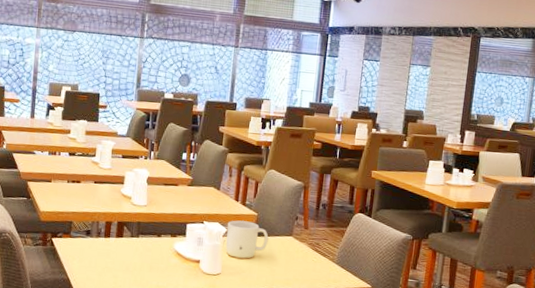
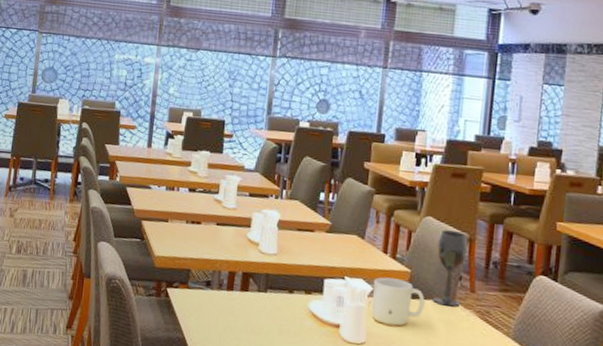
wine glass: none [274,180,303,241] -> present [432,230,468,307]

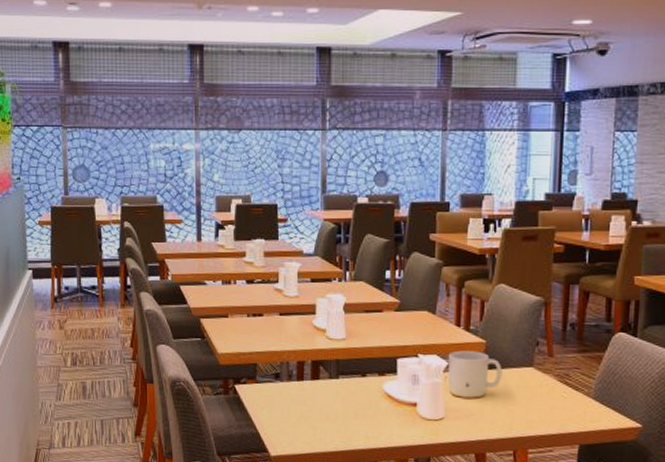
wine glass: present [432,230,468,307] -> none [510,296,543,373]

